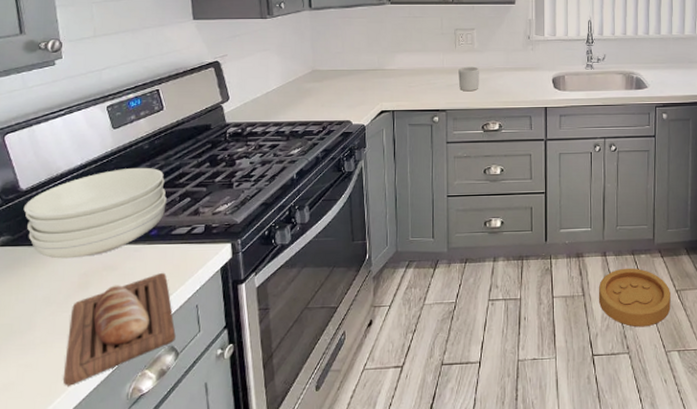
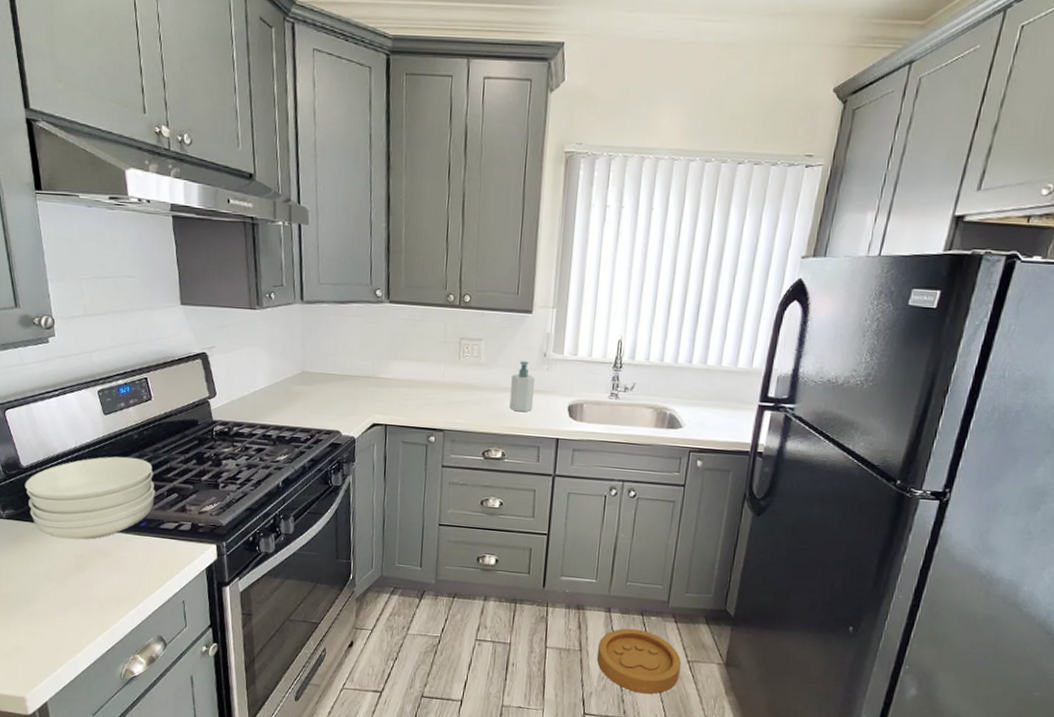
bread loaf: present [62,272,176,386] -> none [64,564,164,658]
mug: present [458,66,479,92] -> none [459,382,484,412]
soap bottle: none [502,44,523,88] -> present [509,361,536,412]

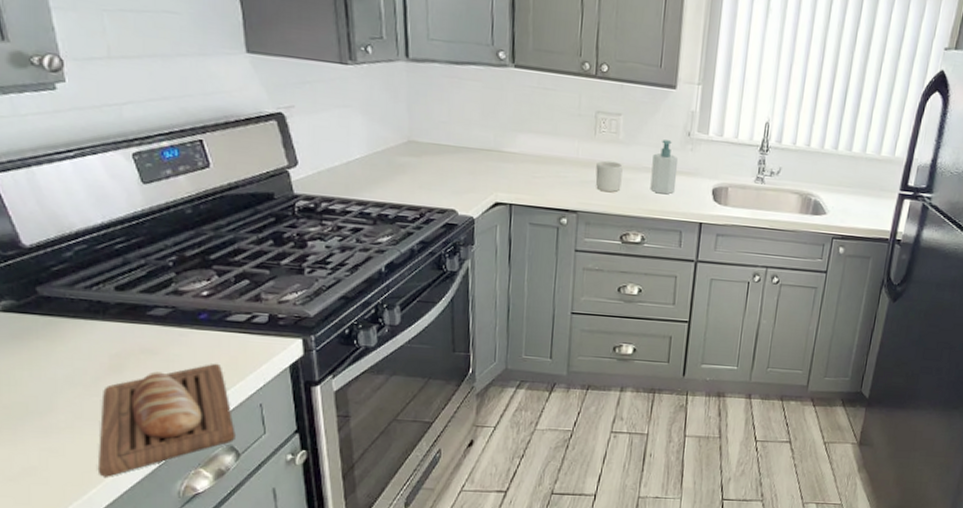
bowl: present [24,456,155,540] -> none [28,235,218,336]
bread loaf: none [64,564,164,658] -> present [97,363,236,477]
mug: none [459,382,484,412] -> present [595,160,623,193]
pet bowl: present [596,628,681,694] -> none [736,413,818,476]

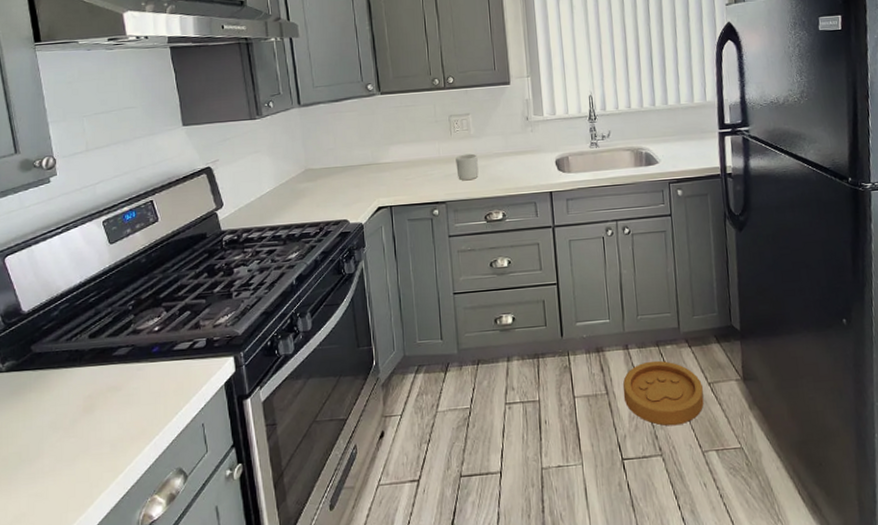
bread loaf: present [97,363,236,477] -> none [73,390,183,516]
soap bottle: present [650,139,679,195] -> none [501,127,525,174]
pet bowl: none [736,413,818,476] -> present [623,360,704,426]

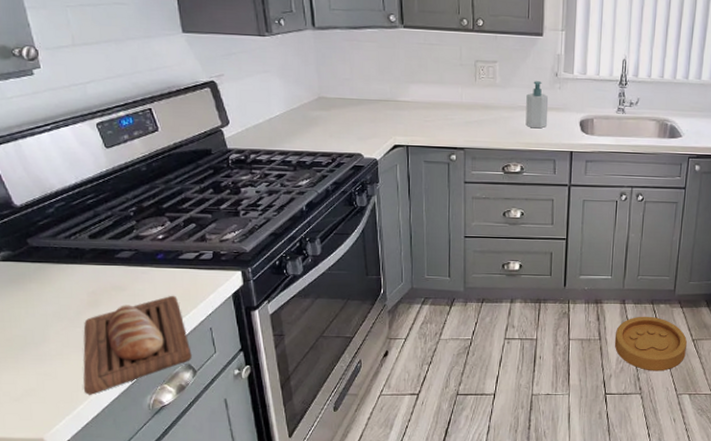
bread loaf: none [73,390,183,516] -> present [83,295,192,395]
mug: present [456,153,479,181] -> none [478,102,501,130]
soap bottle: none [501,127,525,174] -> present [525,81,549,129]

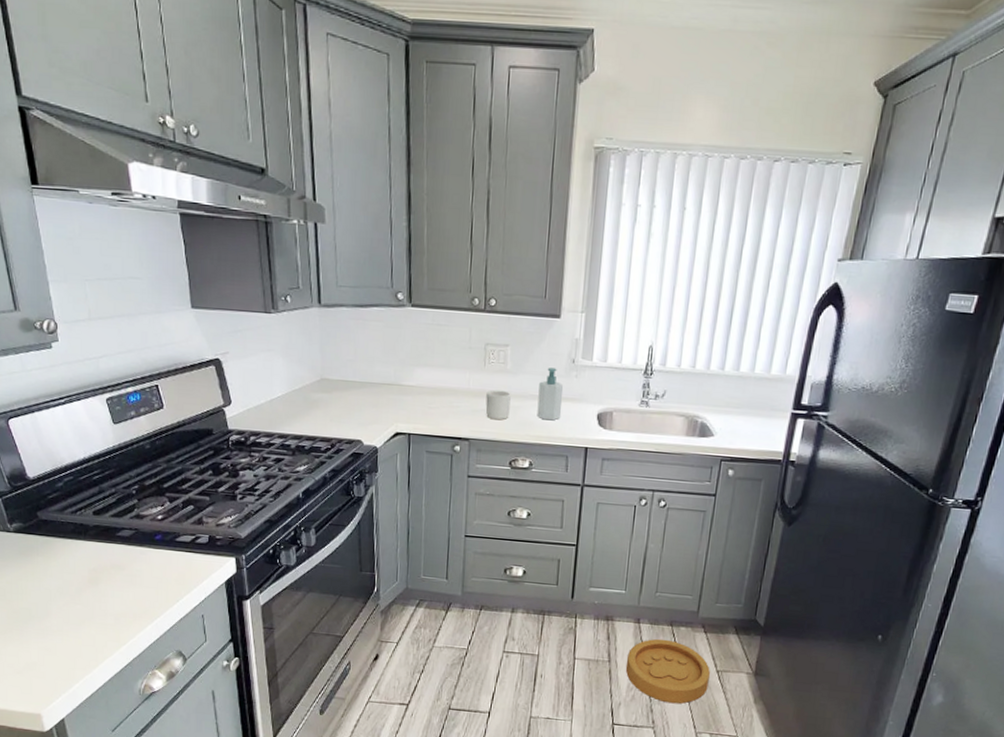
bread loaf: present [83,295,192,395] -> none [80,578,183,674]
mug: none [478,102,501,130] -> present [485,390,511,421]

